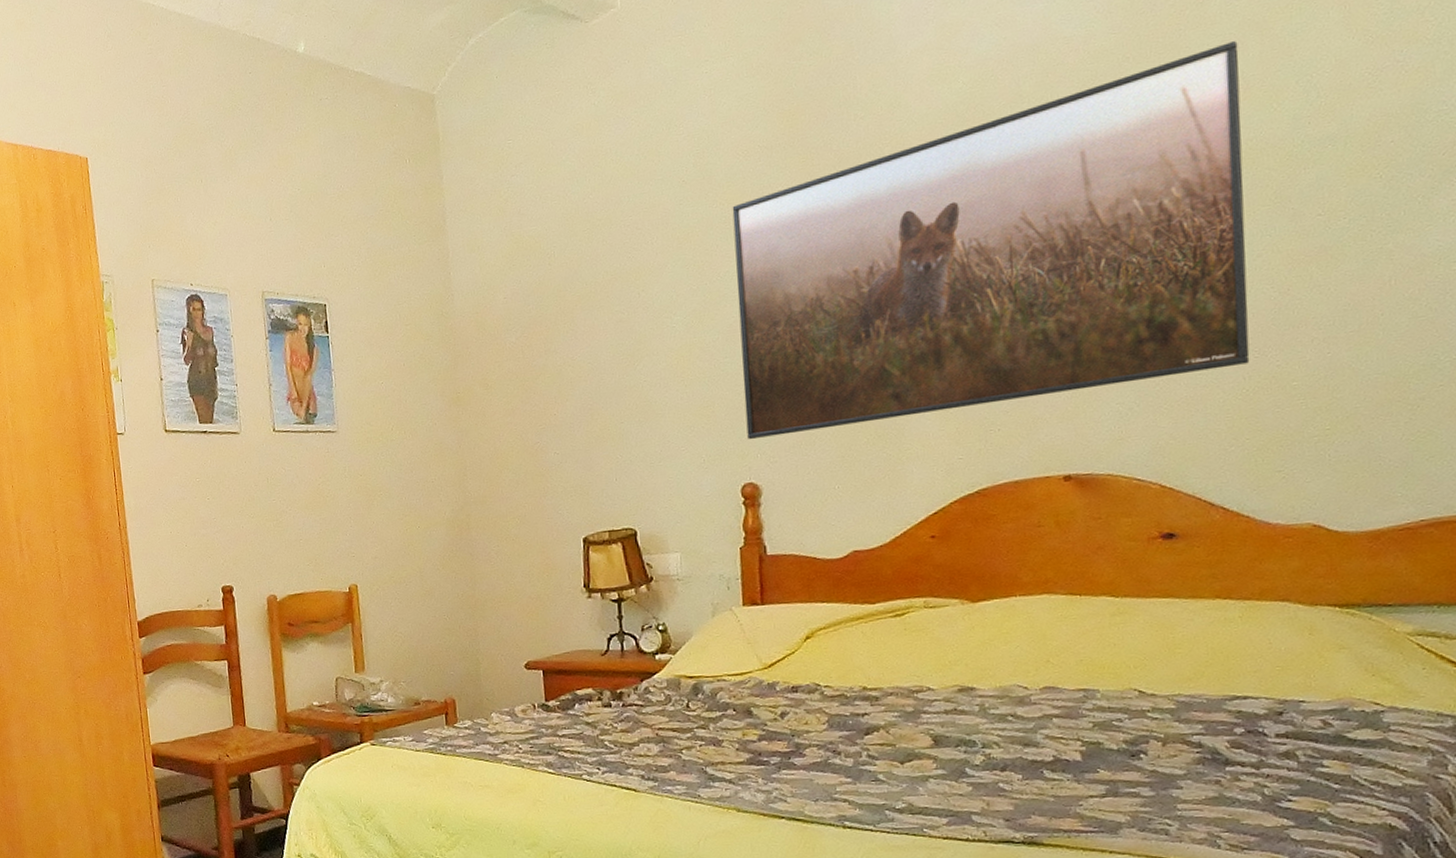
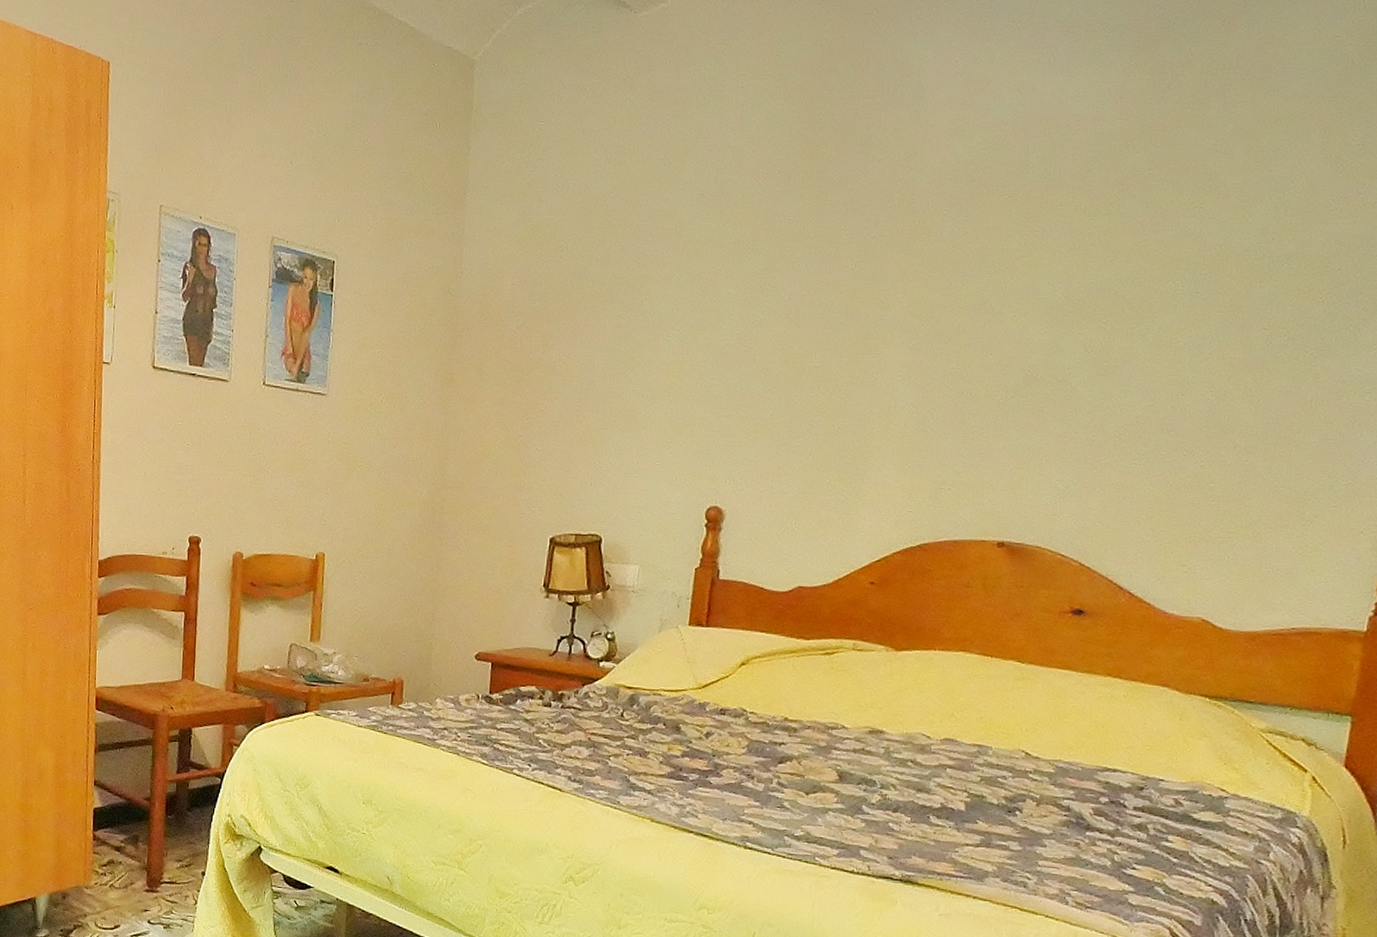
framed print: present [732,41,1250,440] -> none [720,147,1227,465]

